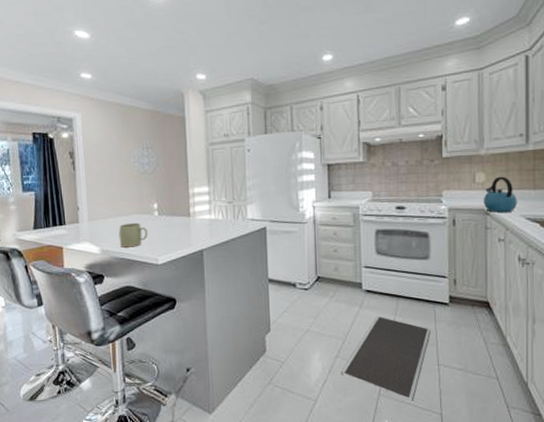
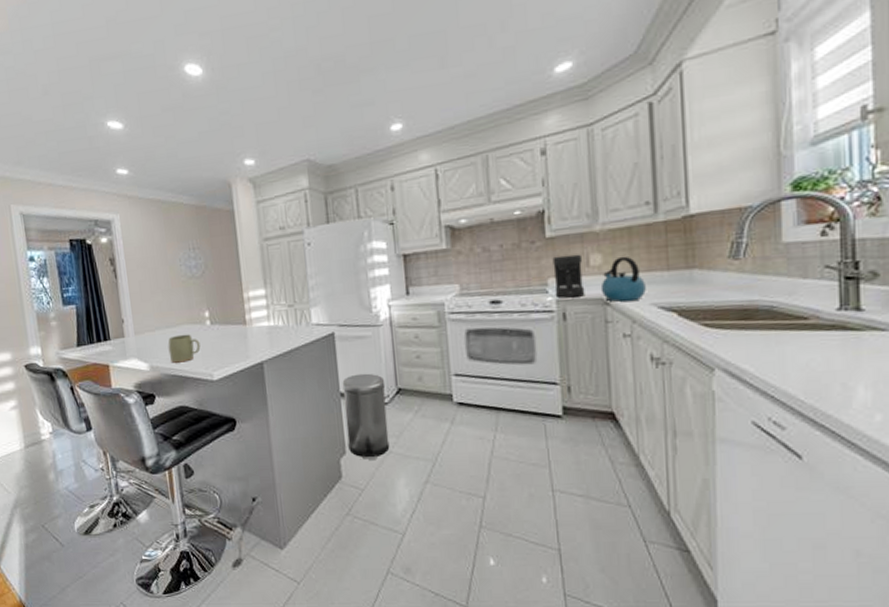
pedal bin: none [270,263,308,337] -> present [342,373,390,460]
door mat: present [341,316,431,401] -> none [432,433,541,535]
coffee maker: none [447,172,471,208] -> present [552,254,585,298]

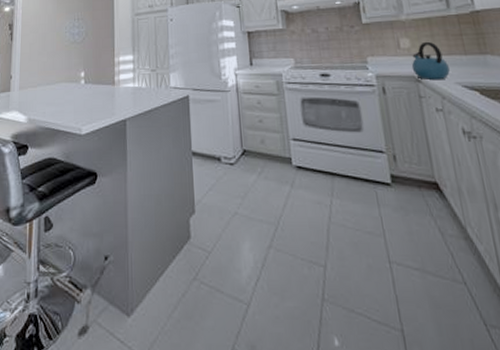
mug: present [167,334,201,363] -> none [46,91,74,117]
pedal bin: present [342,373,390,460] -> none [194,134,236,220]
coffee maker: present [552,254,585,298] -> none [369,38,400,75]

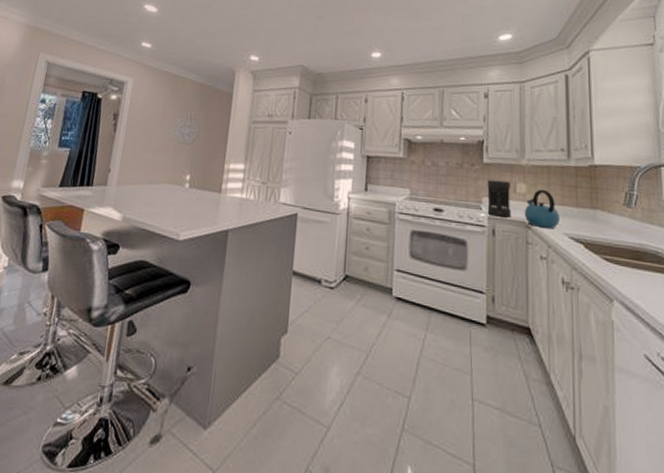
coffee maker: none [369,38,400,75] -> present [487,179,512,218]

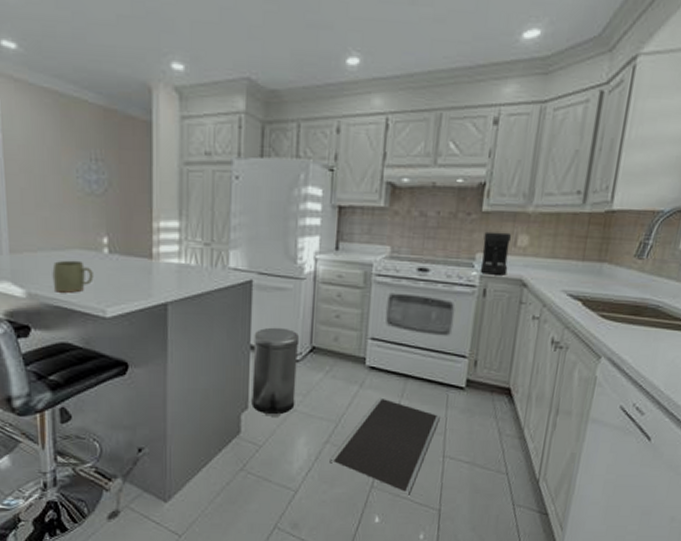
mug: none [143,192,175,218] -> present [52,260,94,293]
pedal bin: none [291,255,335,343] -> present [251,327,300,416]
door mat: none [361,329,465,444] -> present [329,397,440,496]
kettle: present [524,189,560,228] -> none [521,241,562,285]

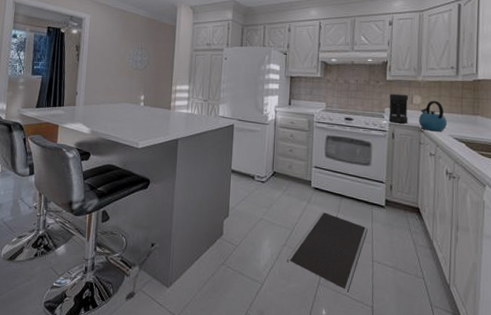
mug: present [52,260,94,293] -> none [107,110,133,131]
pedal bin: present [251,327,300,416] -> none [231,157,265,223]
kettle: none [521,241,562,285] -> present [418,100,447,131]

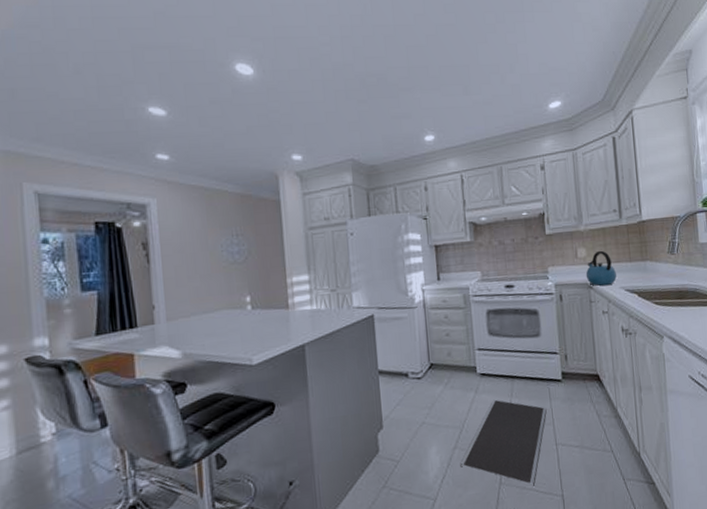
coffee maker: present [388,93,409,124] -> none [551,248,575,283]

